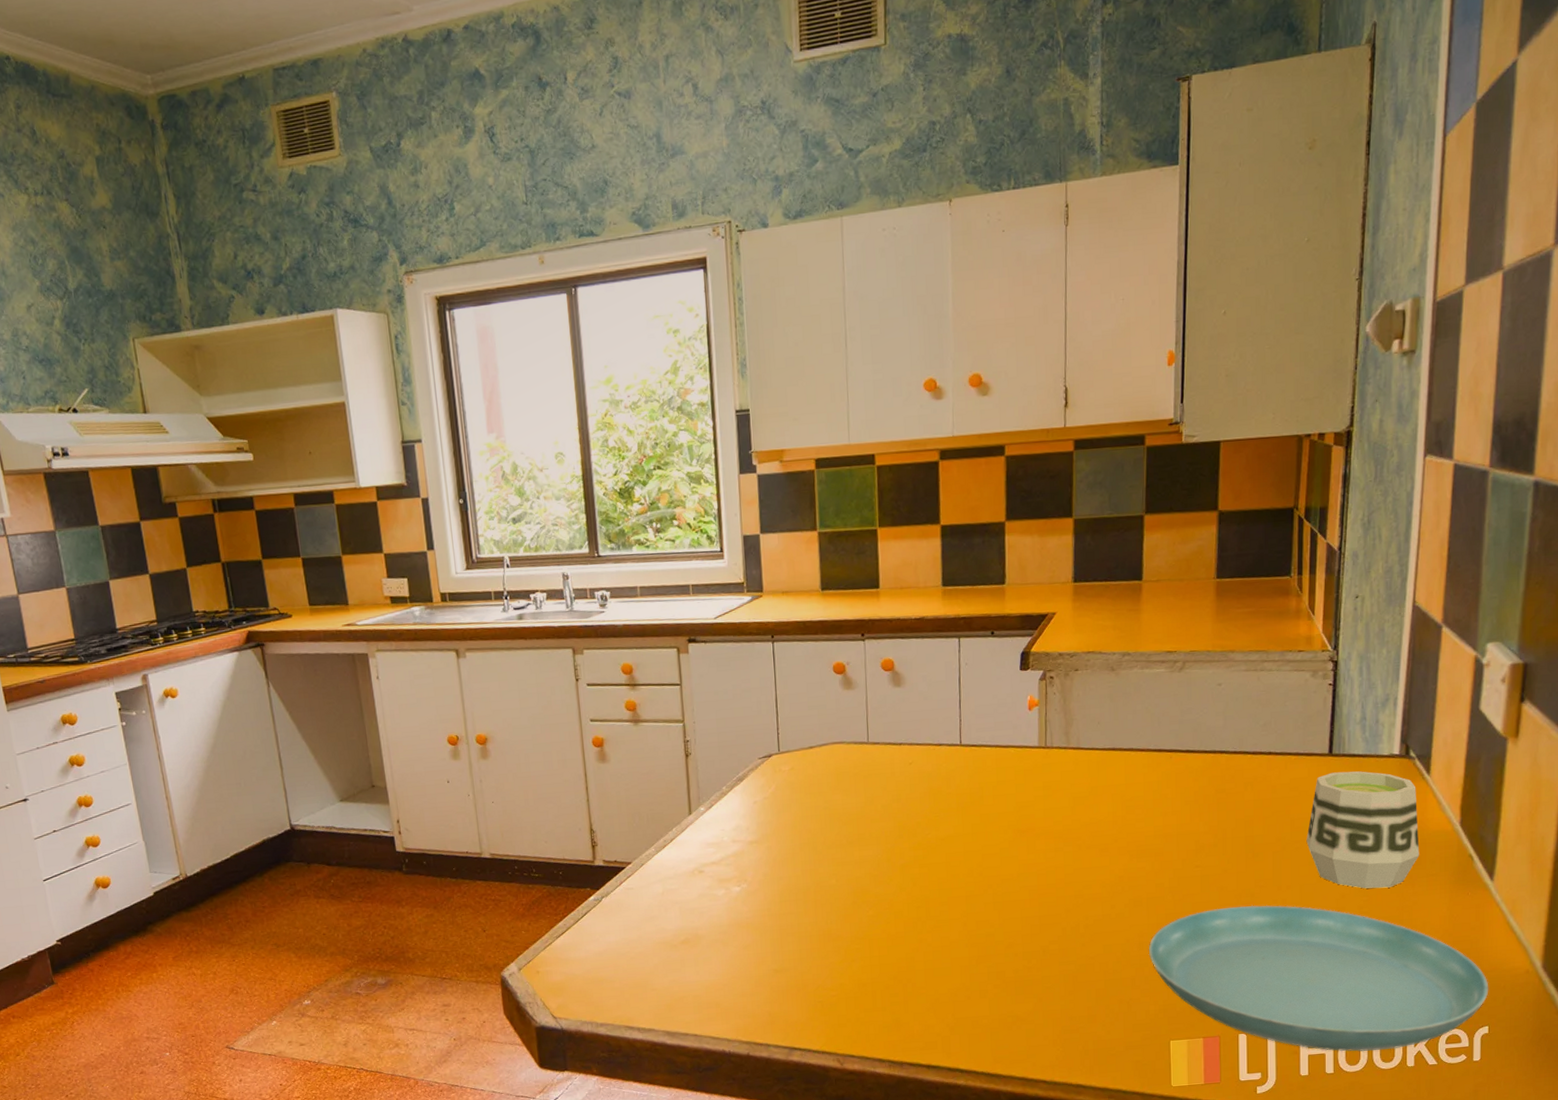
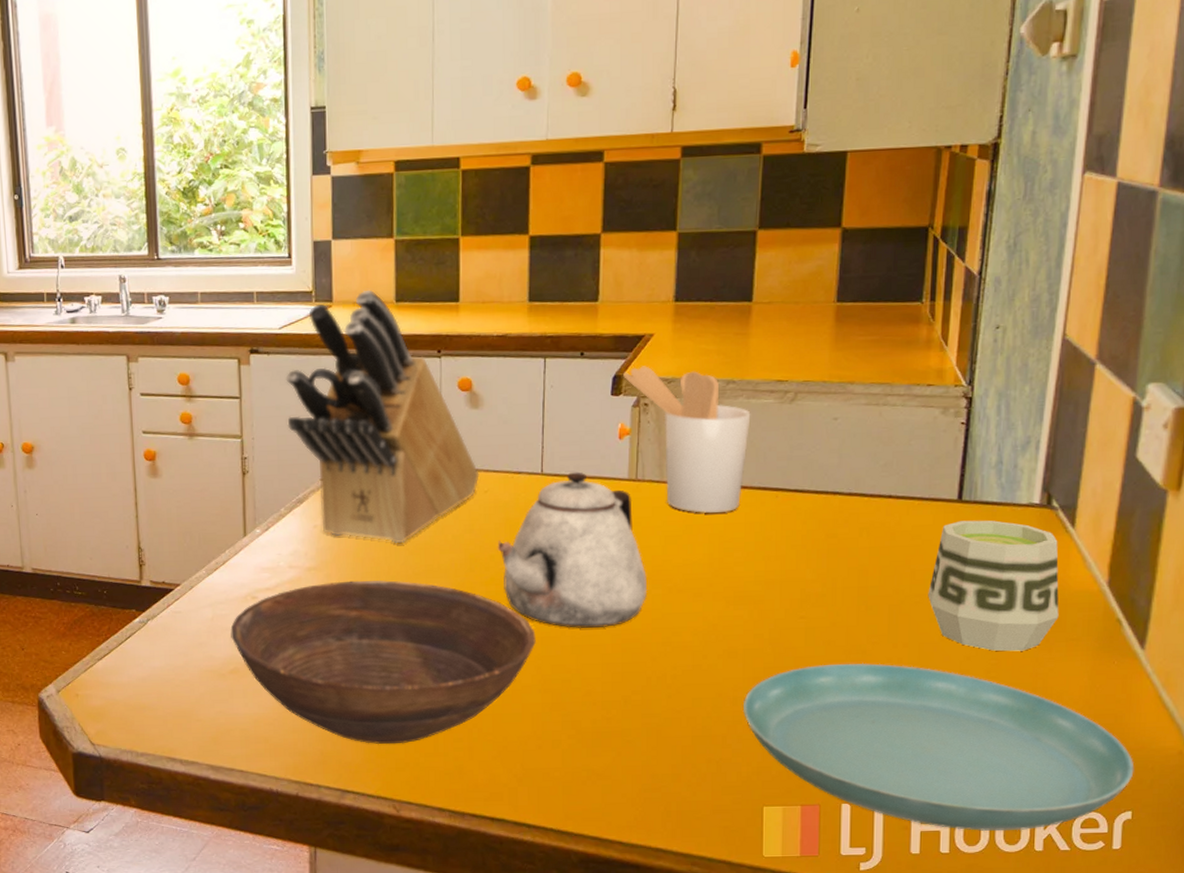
bowl: none [680,850,961,1003] -> present [230,580,536,745]
knife block: none [722,579,904,816] -> present [285,289,480,544]
teapot: none [923,741,1060,887] -> present [497,472,648,629]
utensil holder: none [1030,642,1145,776] -> present [623,366,751,513]

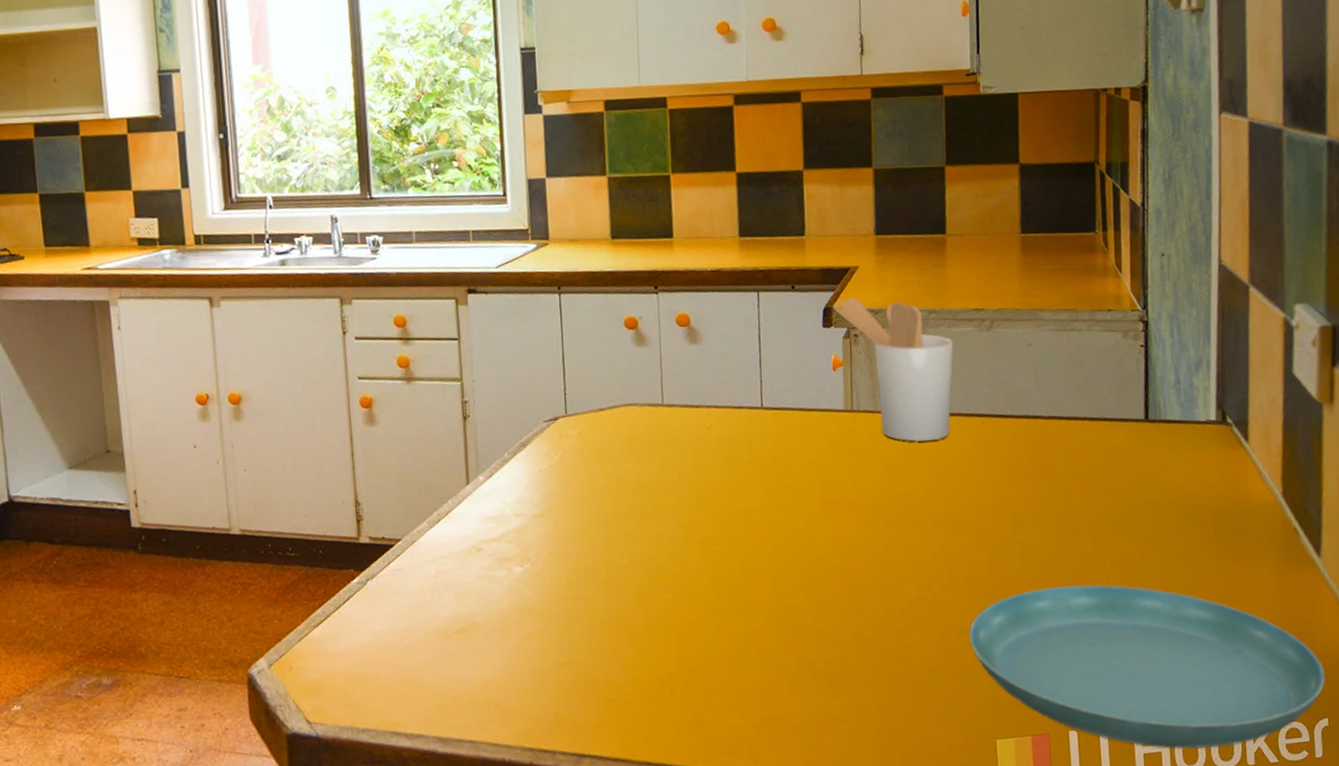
bowl: present [230,580,536,745] -> none [455,524,766,702]
knife block: present [285,289,480,544] -> none [504,227,702,486]
teapot: present [497,472,648,629] -> none [723,404,871,566]
cup: present [928,520,1059,652] -> none [1127,438,1244,566]

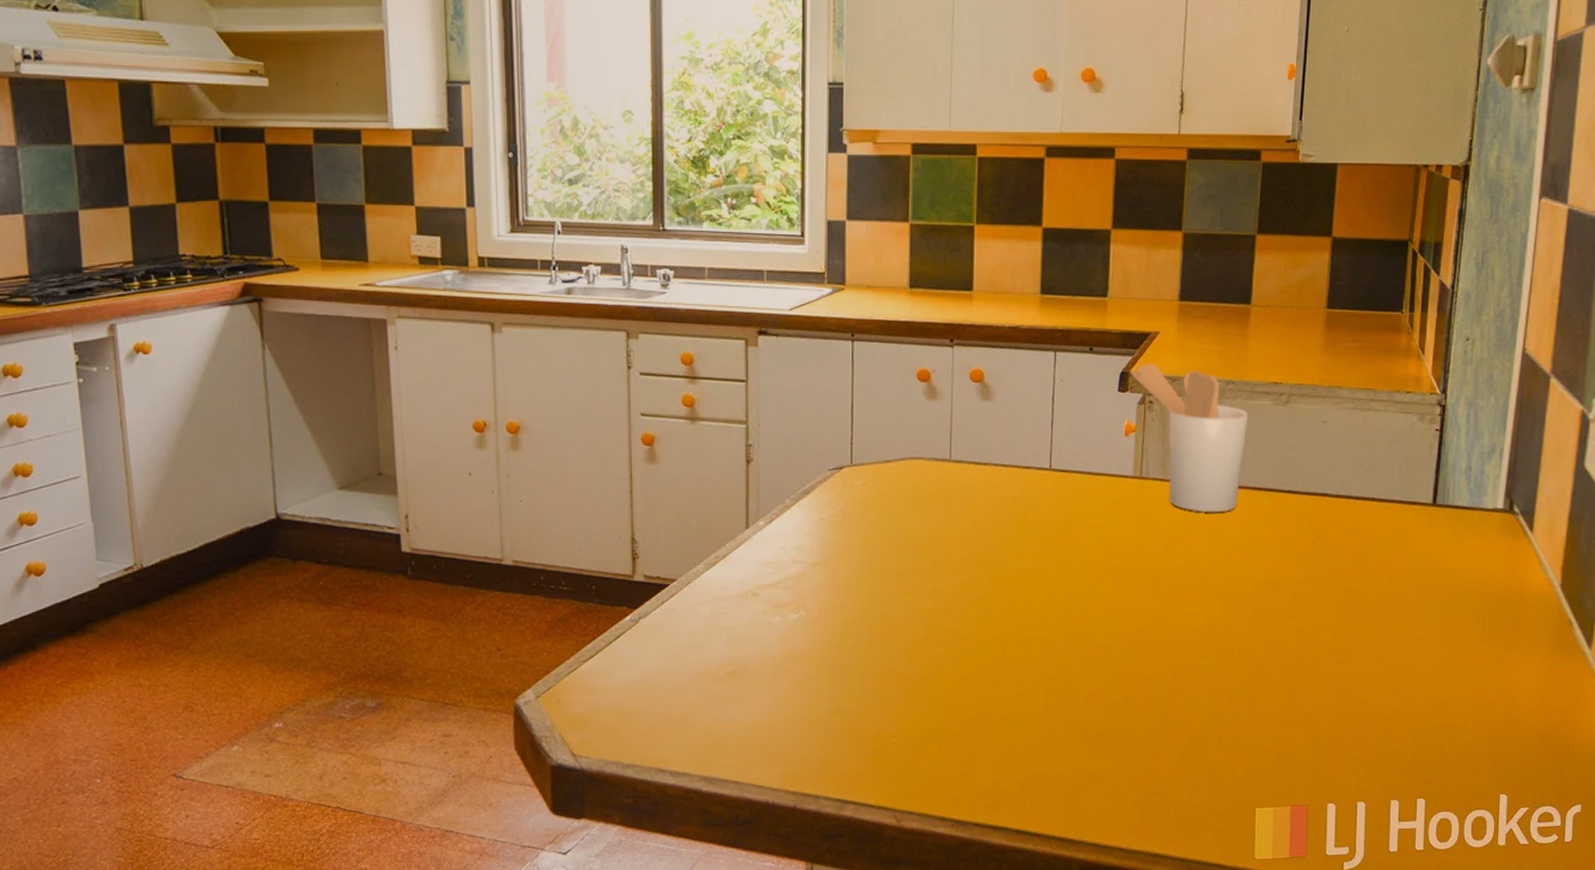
saucer: present [969,584,1326,749] -> none [1237,662,1583,827]

